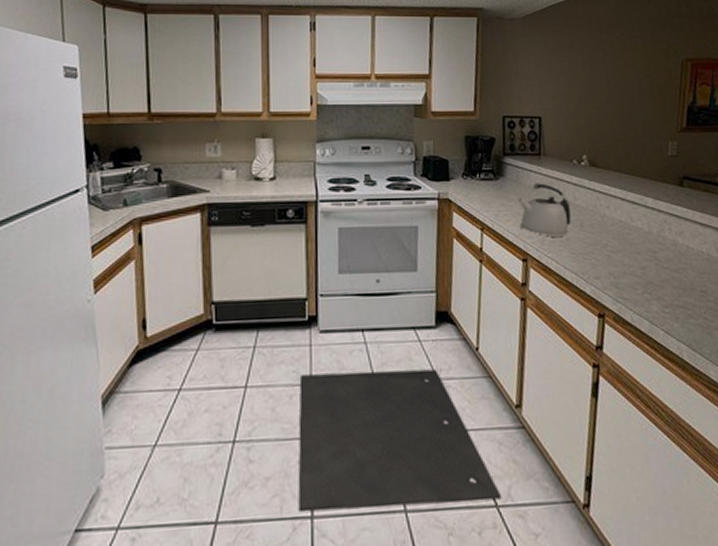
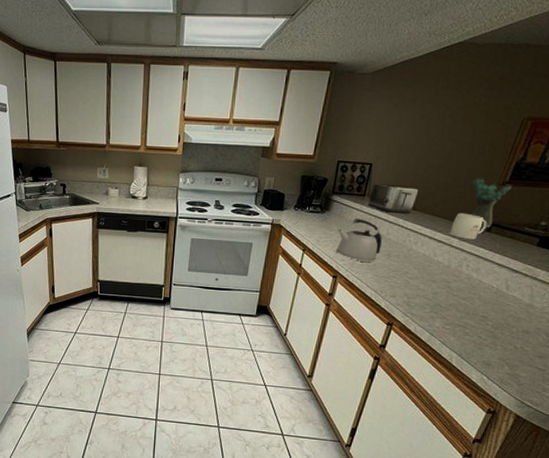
door mat: present [298,369,502,513] -> none [148,335,287,431]
toaster: none [545,138,598,173] -> present [368,182,419,214]
mug: none [640,166,678,197] -> present [449,212,487,240]
vase: none [650,123,692,188] -> present [469,175,513,233]

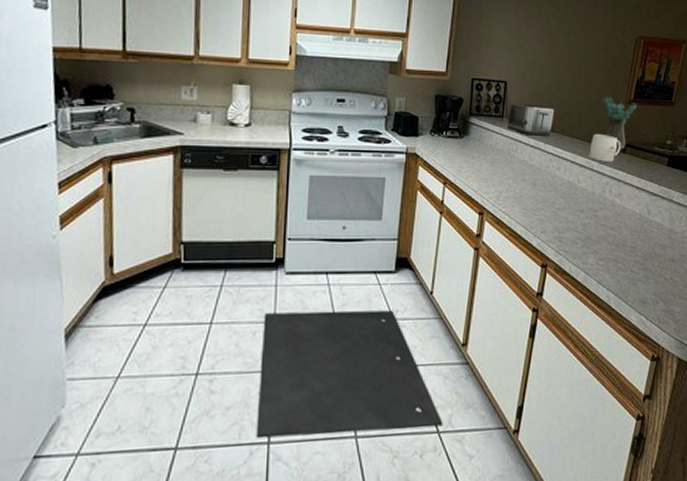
door mat: none [148,335,287,431] -> present [256,310,443,439]
kettle: present [336,218,382,263] -> none [479,143,525,194]

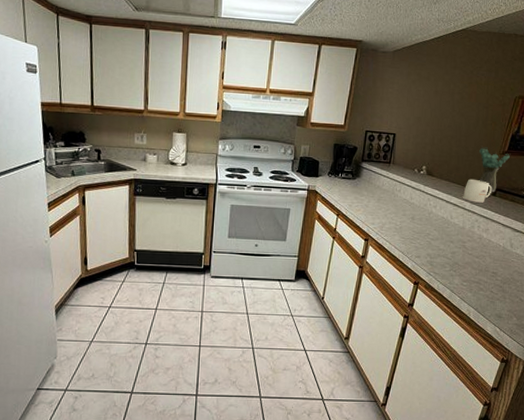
door mat: present [256,310,443,439] -> none [188,305,327,396]
toaster: present [507,102,555,136] -> none [393,151,436,180]

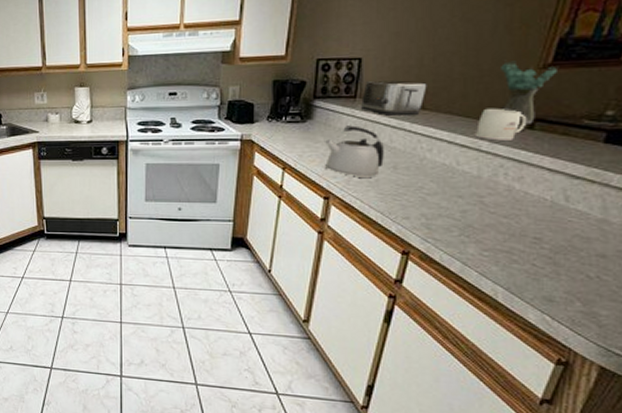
kettle: none [367,184,406,226] -> present [325,125,384,179]
toaster: none [393,151,436,180] -> present [361,79,427,116]

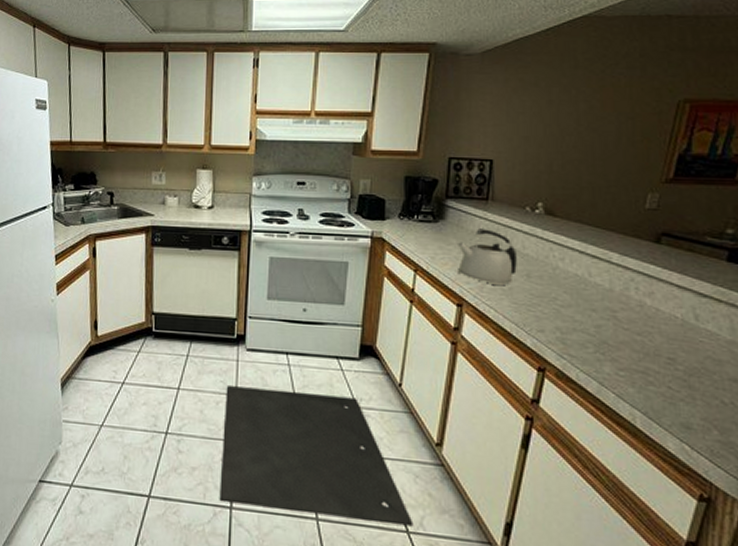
door mat: none [110,277,282,389] -> present [219,386,414,527]
toaster: present [361,79,427,116] -> none [493,183,557,222]
mug: present [474,108,527,141] -> none [605,219,654,254]
vase: present [501,60,559,131] -> none [626,171,680,244]

